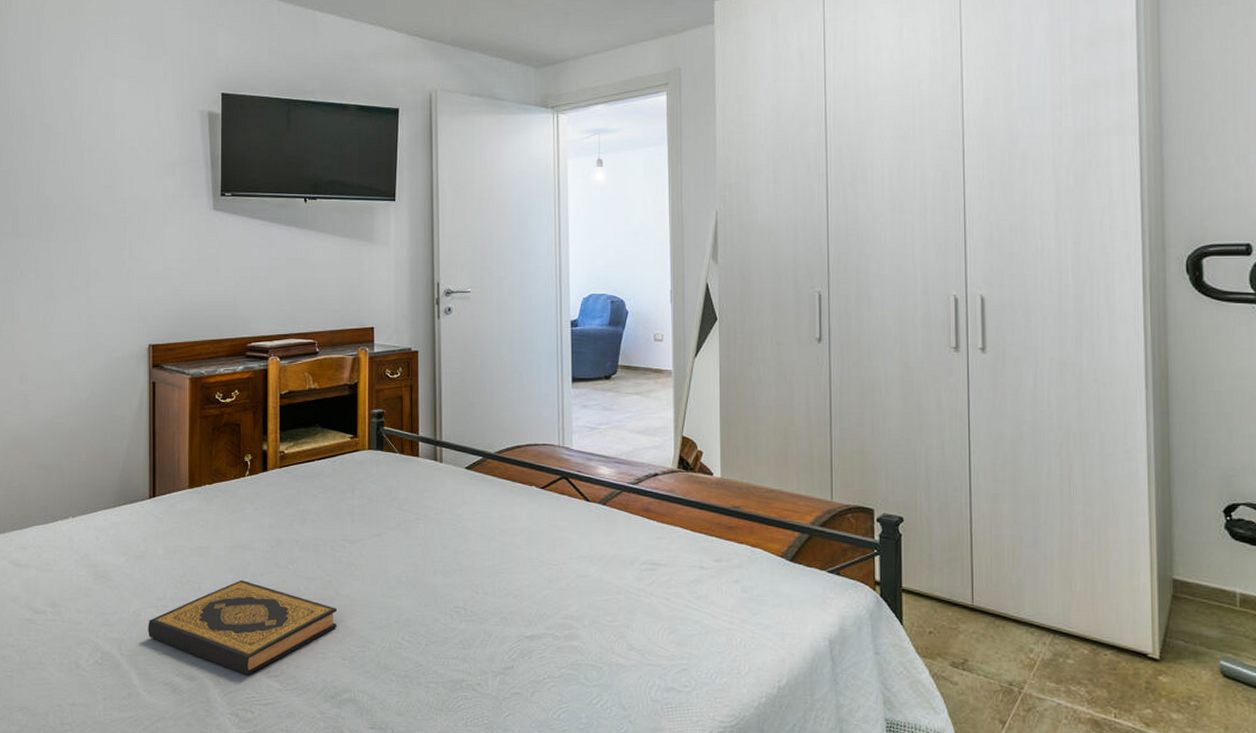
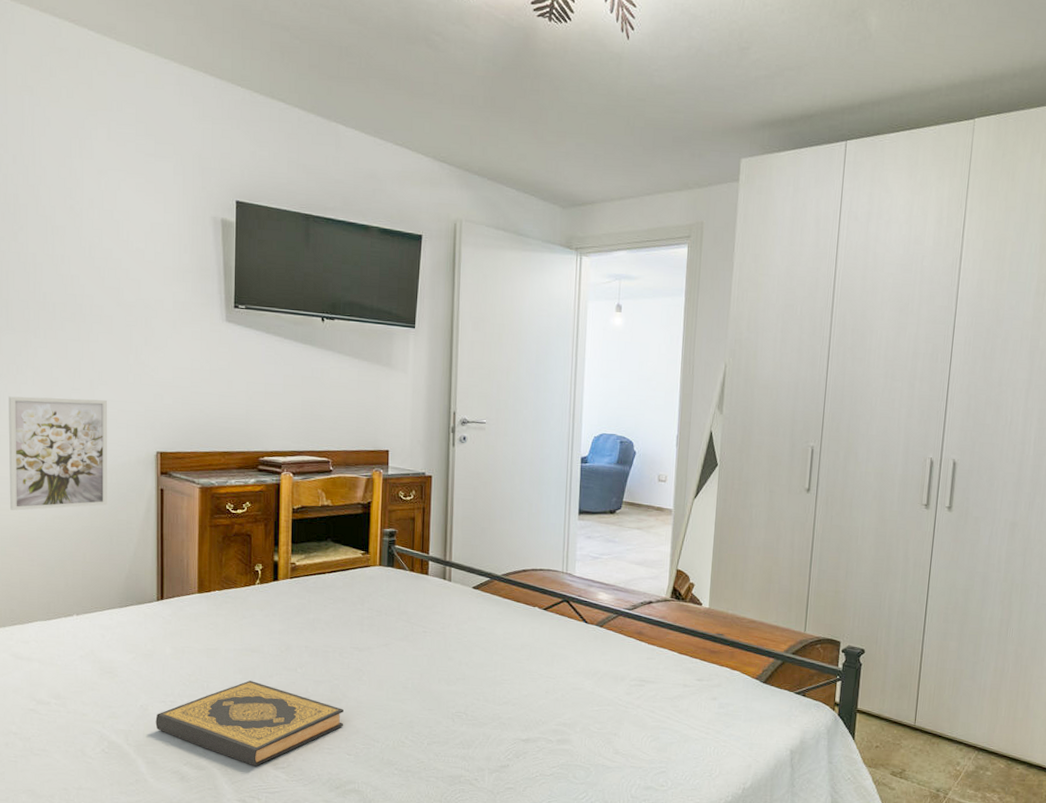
wall art: none [11,296,104,413] -> present [8,396,108,511]

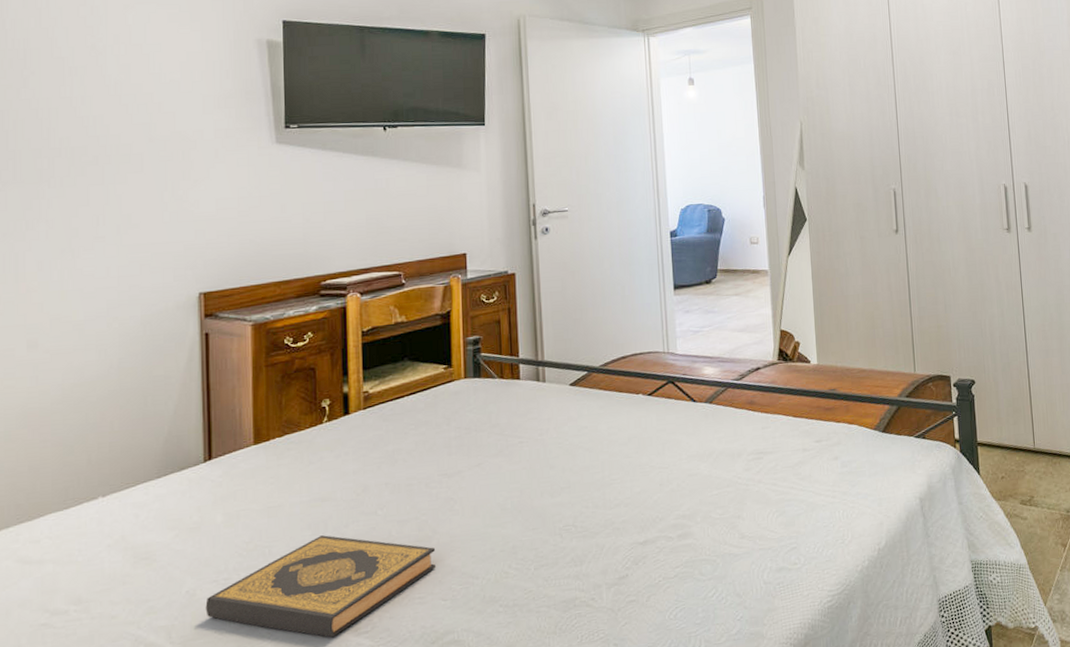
wall art: present [8,396,108,511] -> none [15,244,140,386]

